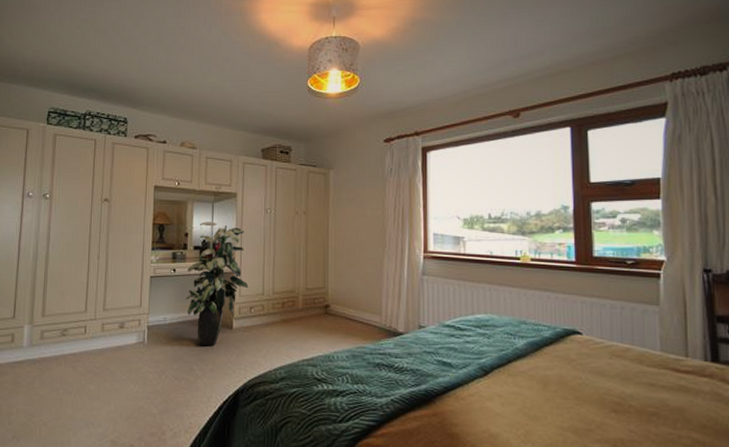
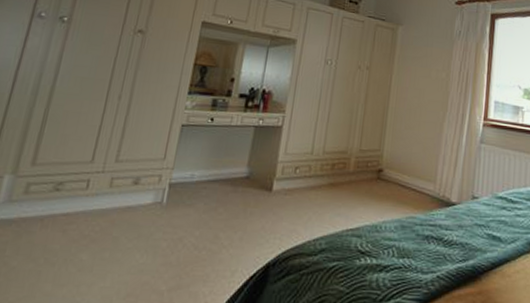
indoor plant: present [185,222,249,345] -> none [221,67,300,210]

